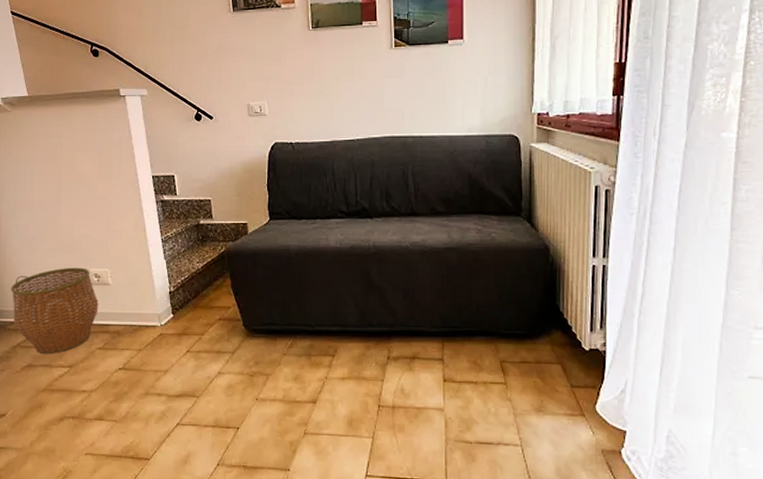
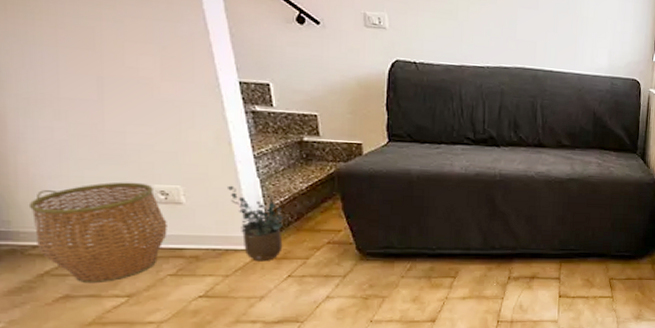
potted plant: none [141,267,185,337] -> present [226,185,285,262]

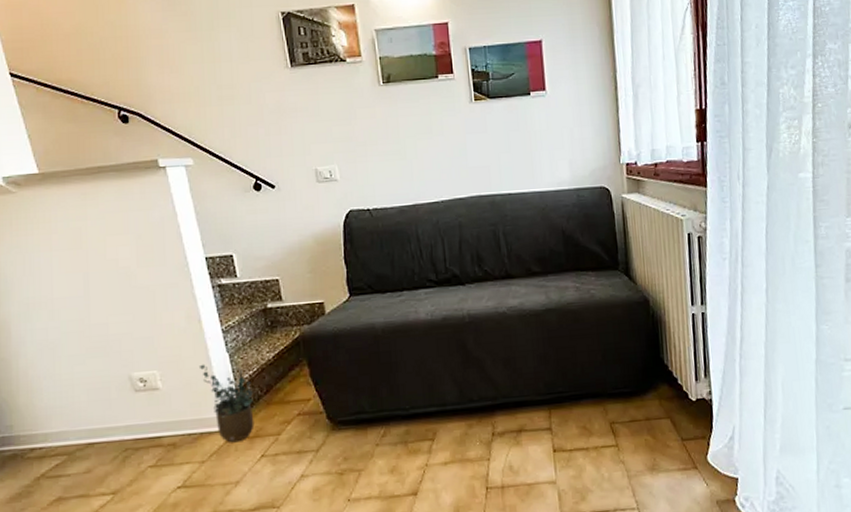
basket: present [28,182,167,282] -> none [27,372,147,482]

